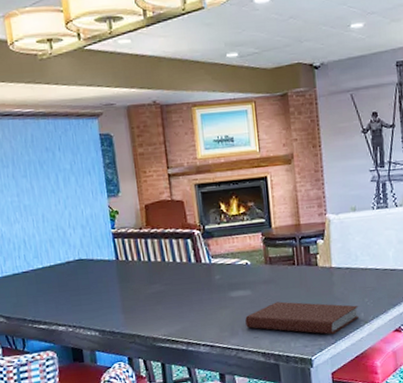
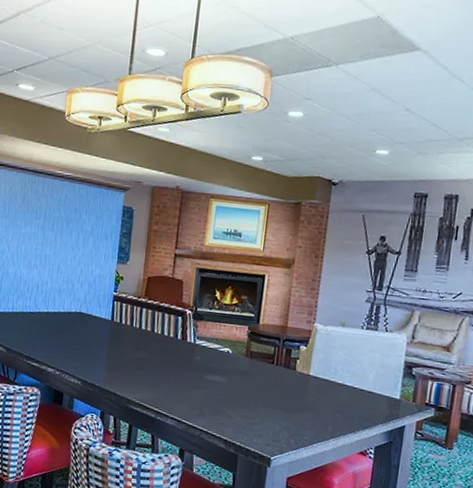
book: present [245,301,359,335] -> none [214,395,328,441]

